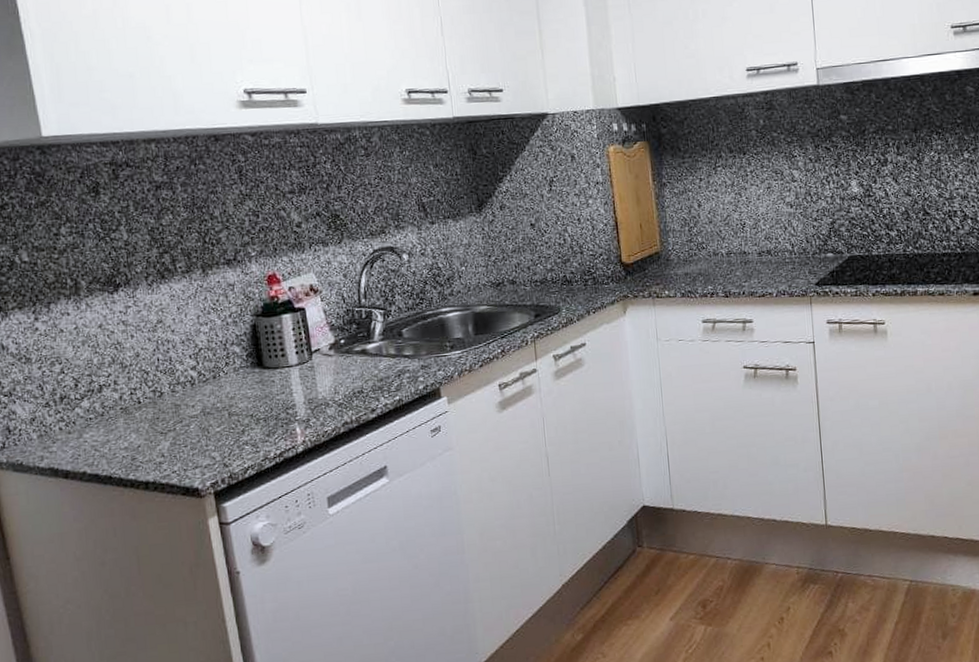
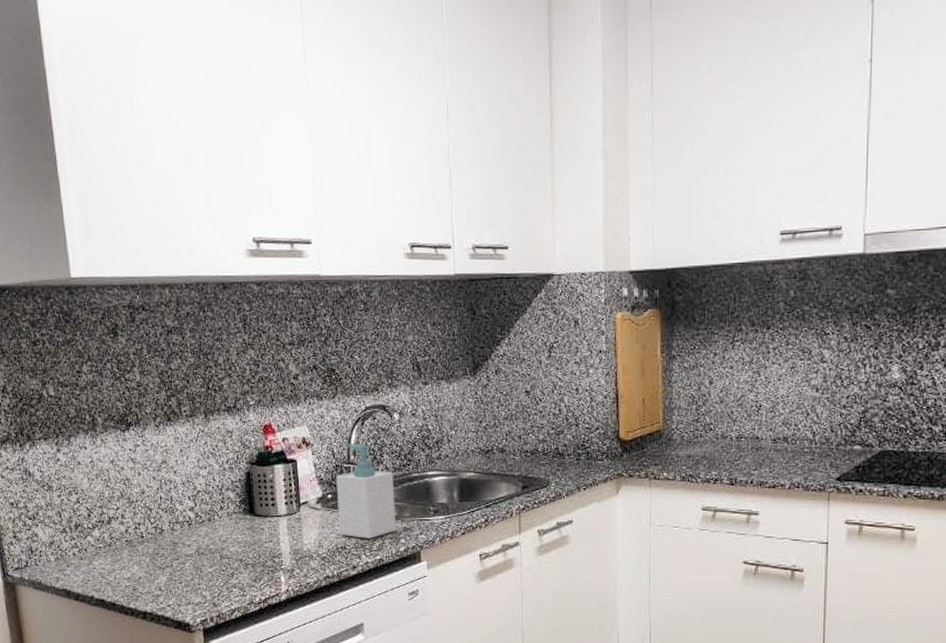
soap bottle: none [348,287,414,381] -> present [336,443,397,539]

